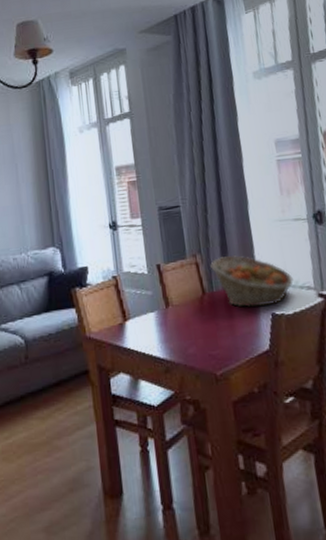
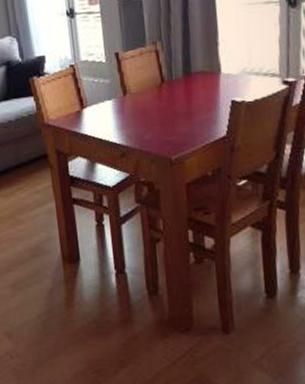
fruit basket: present [210,254,293,307] -> none [171,41,257,95]

